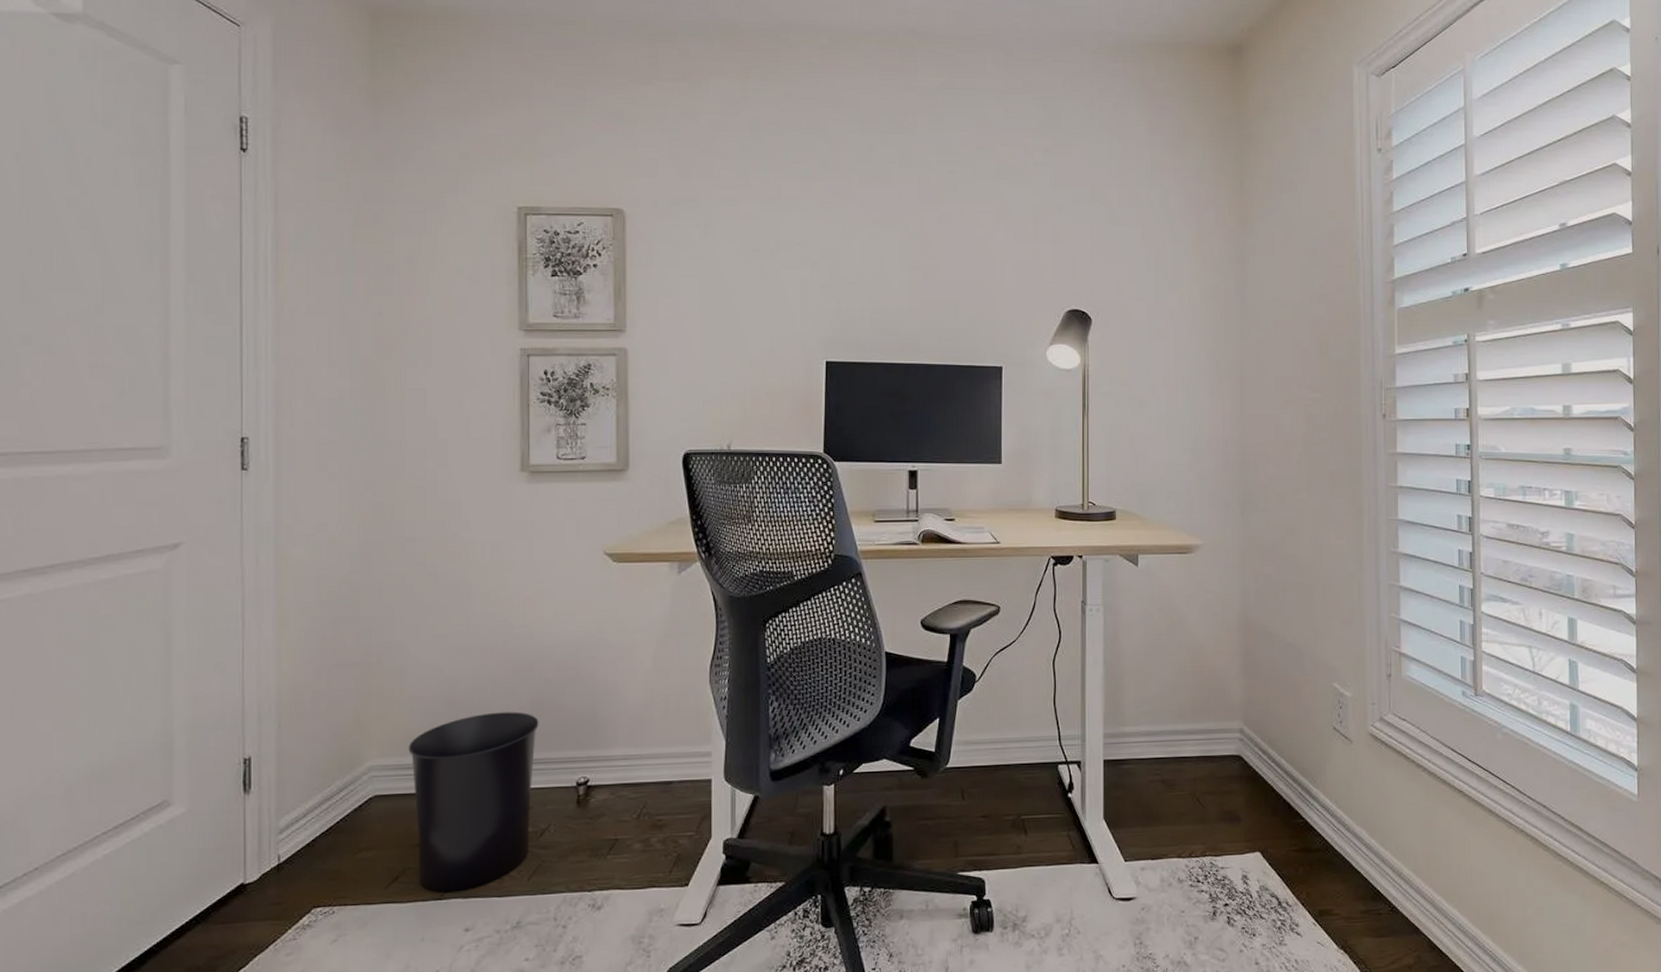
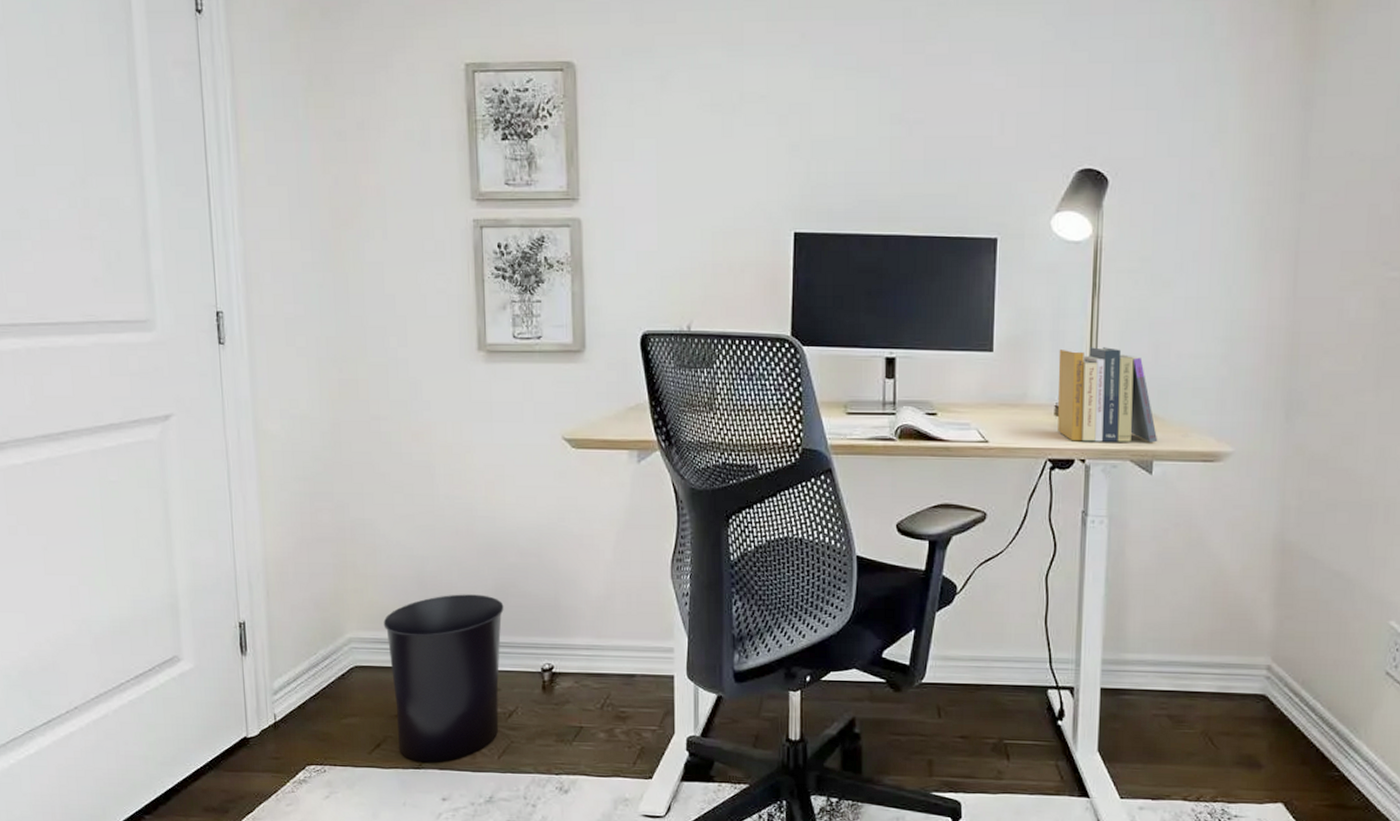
books: none [1057,458,1142,540] -> present [1058,347,1158,443]

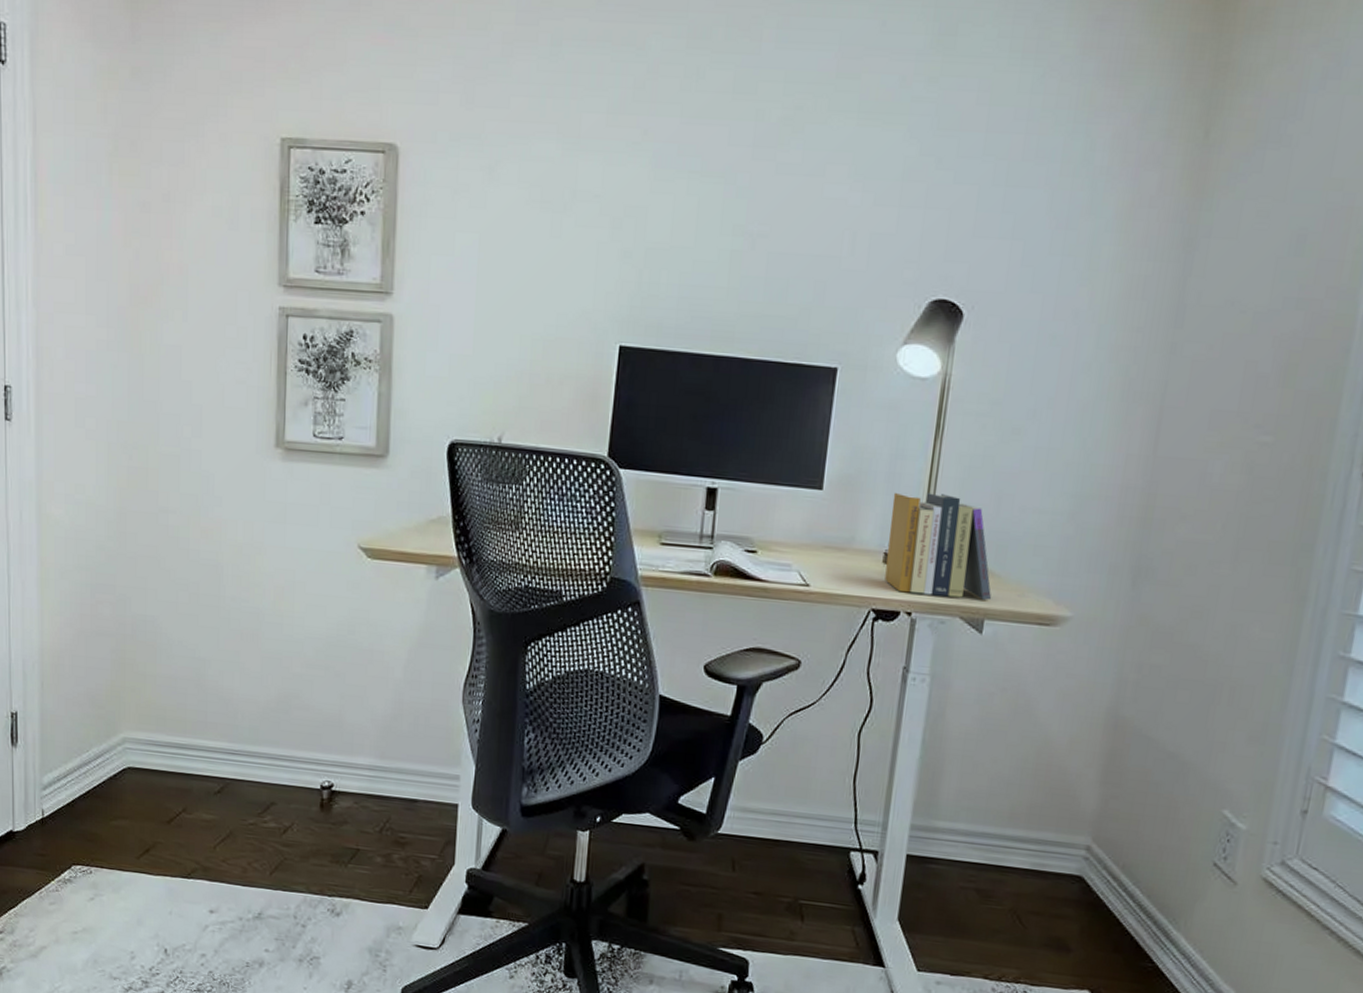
waste bin: present [383,594,504,762] -> none [160,701,286,873]

